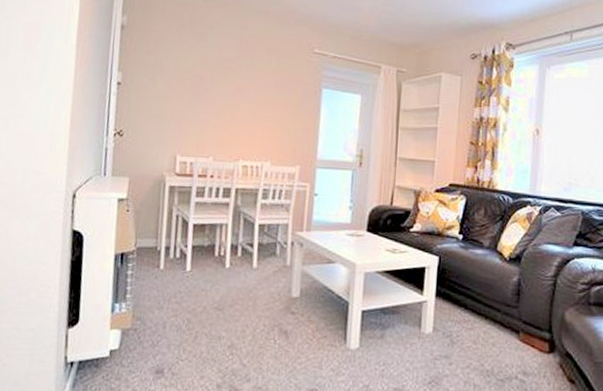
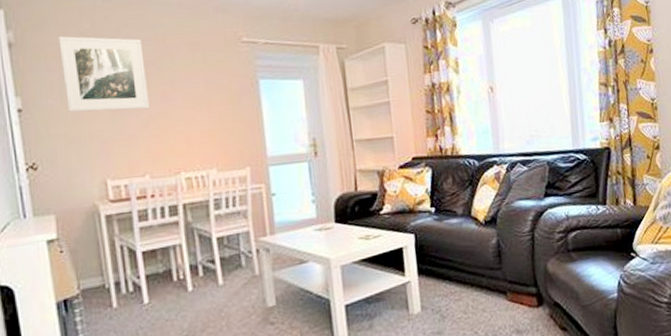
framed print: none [157,25,229,99] -> present [58,36,150,112]

